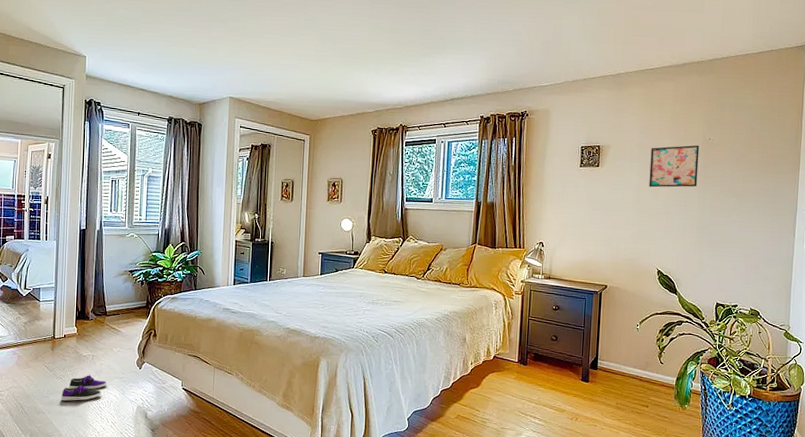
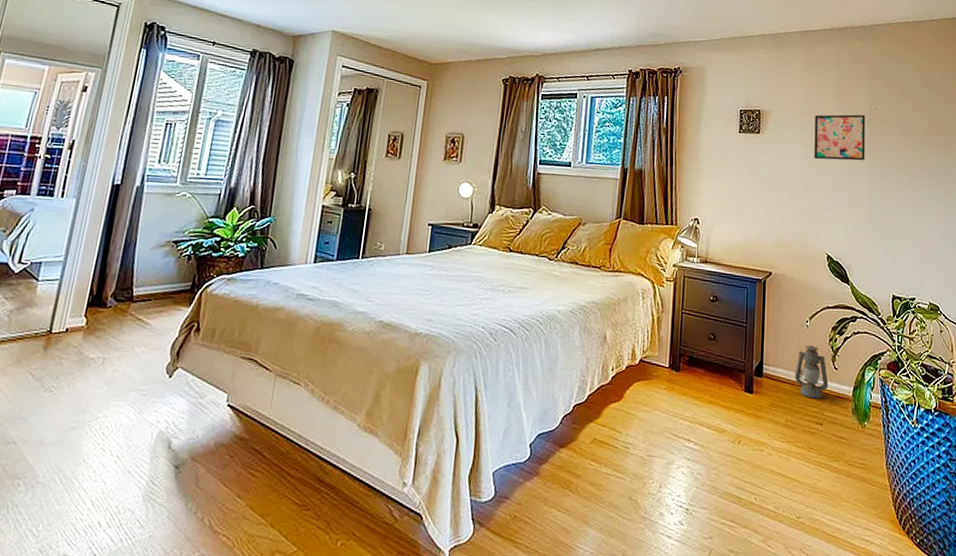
shoe: present [60,375,107,401] -> none [45,386,119,425]
lantern: none [625,344,655,387] -> present [794,345,829,399]

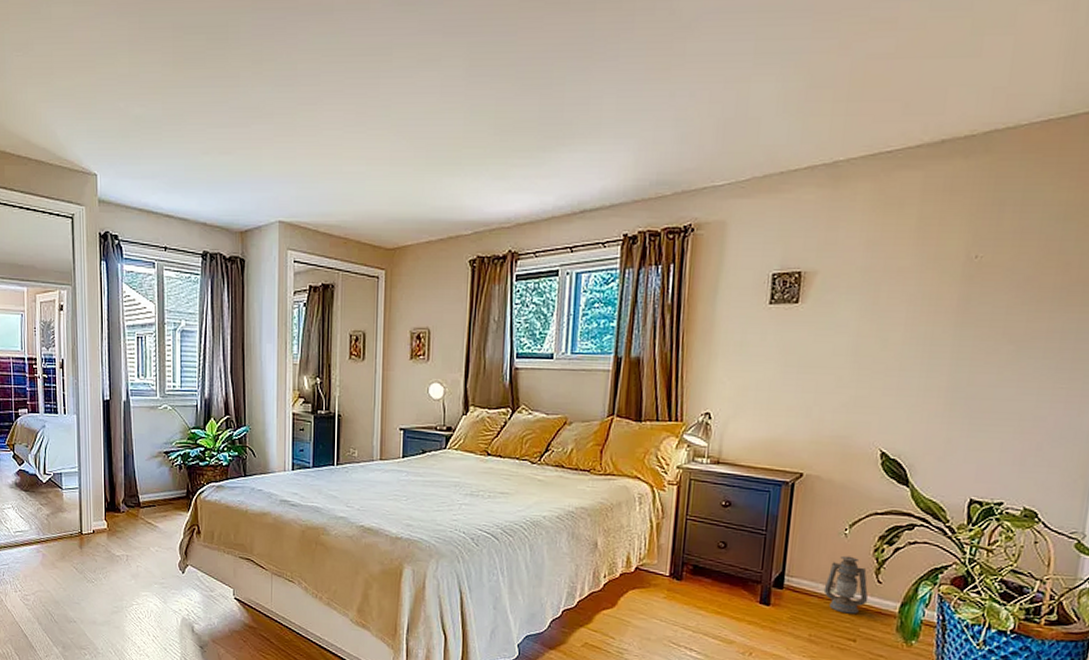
wall art: present [814,114,865,161] -> none [874,266,959,332]

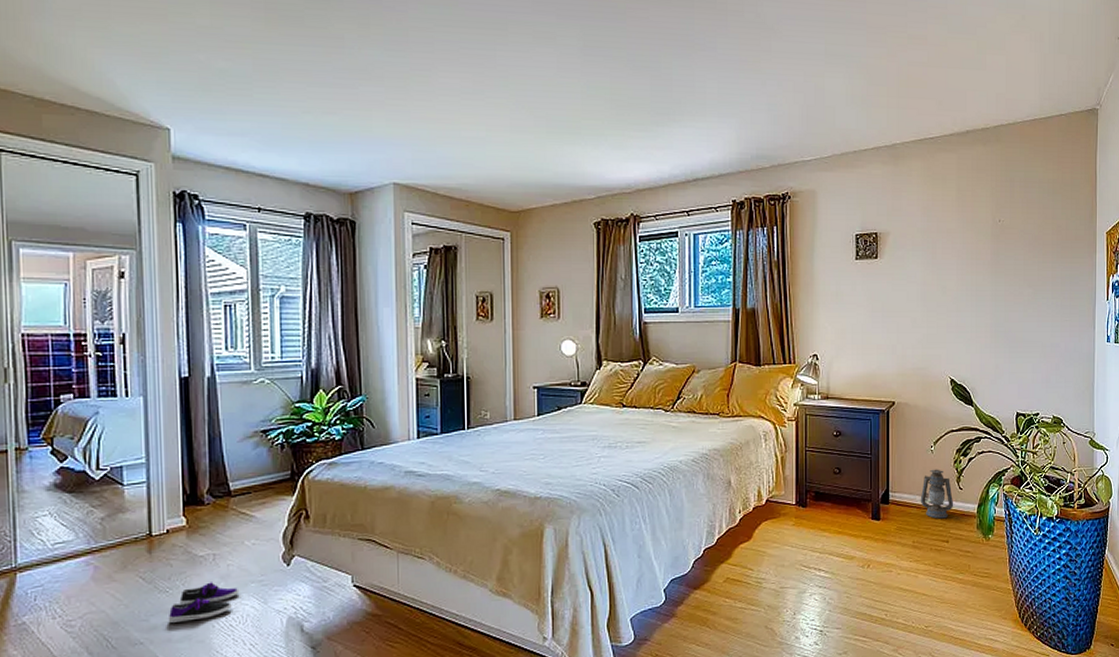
shoe: none [93,579,146,609] -> present [168,582,240,623]

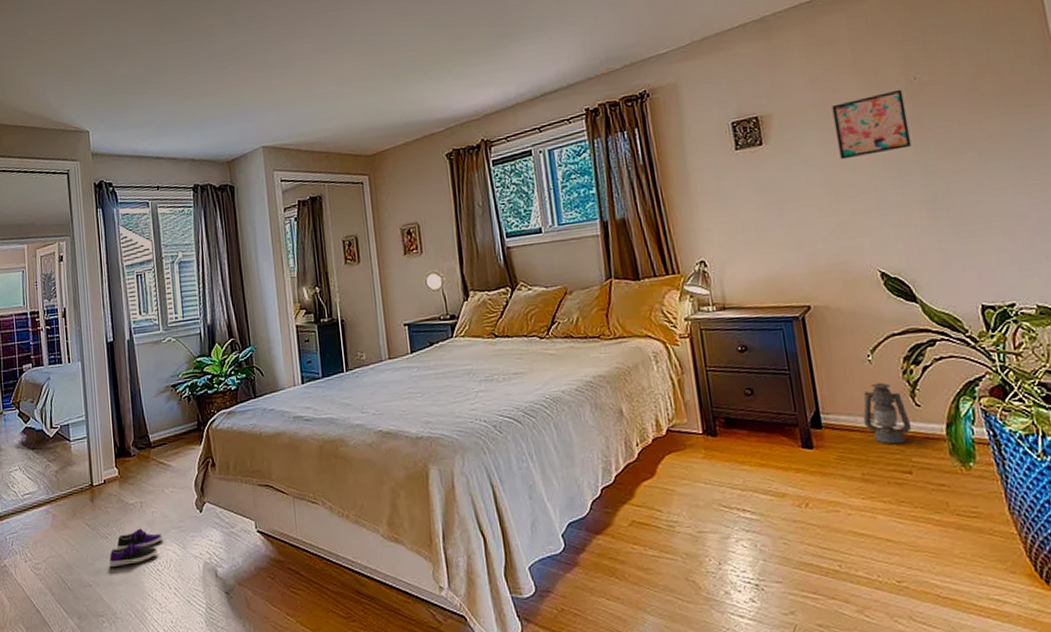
wall art: none [935,228,989,281] -> present [832,89,912,160]

